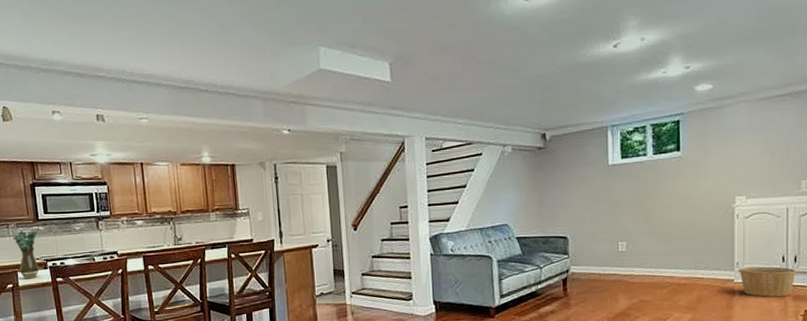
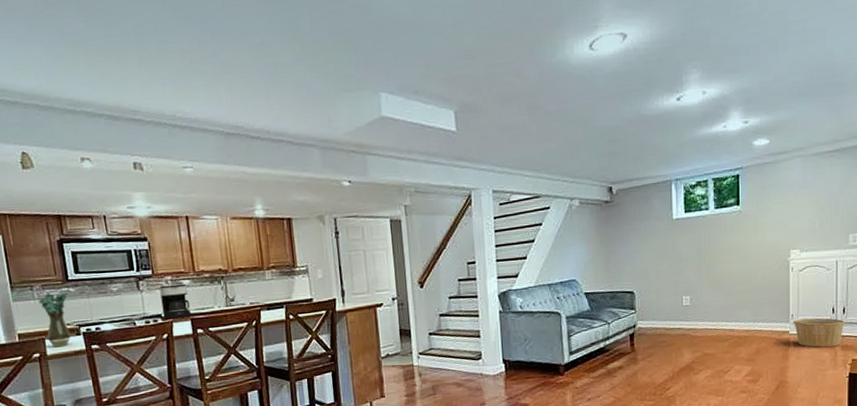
coffee maker: none [108,224,154,256] -> present [151,284,203,319]

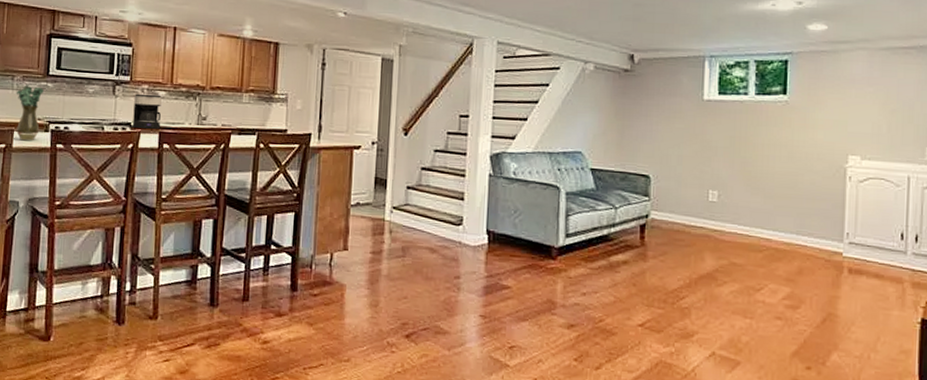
basket: present [794,317,844,348] -> none [849,240,917,282]

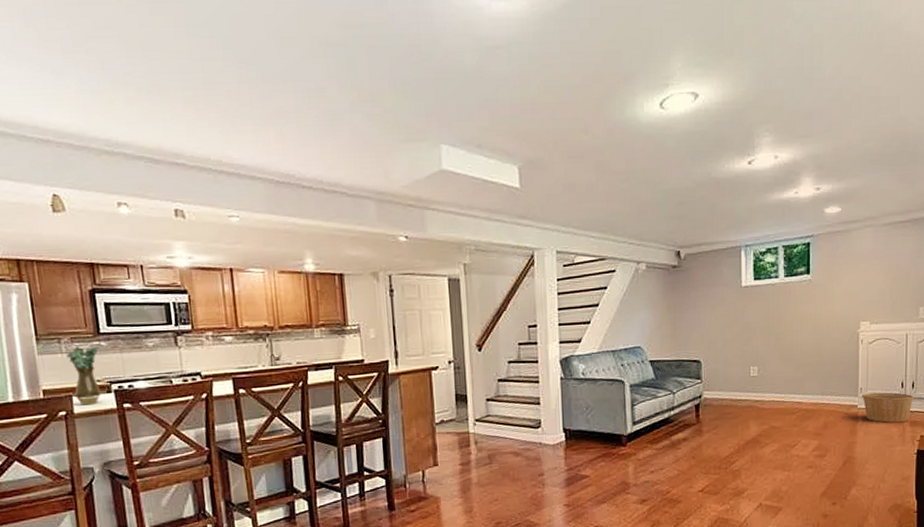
coffee maker: present [120,93,172,130] -> none [189,340,246,377]
basket: none [849,240,917,282] -> present [862,392,913,423]

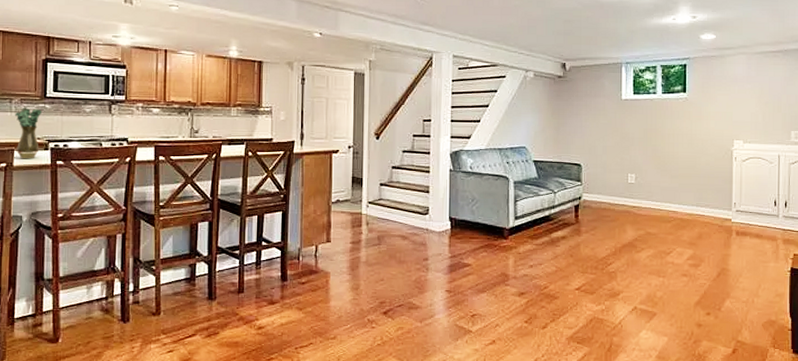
basket: present [862,392,913,423] -> none [736,208,786,240]

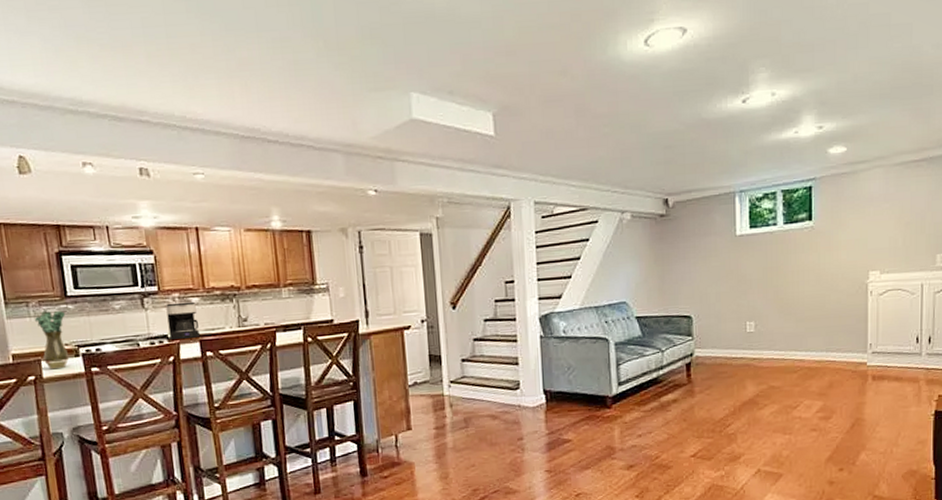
coffee maker: none [118,111,167,143] -> present [156,301,213,340]

